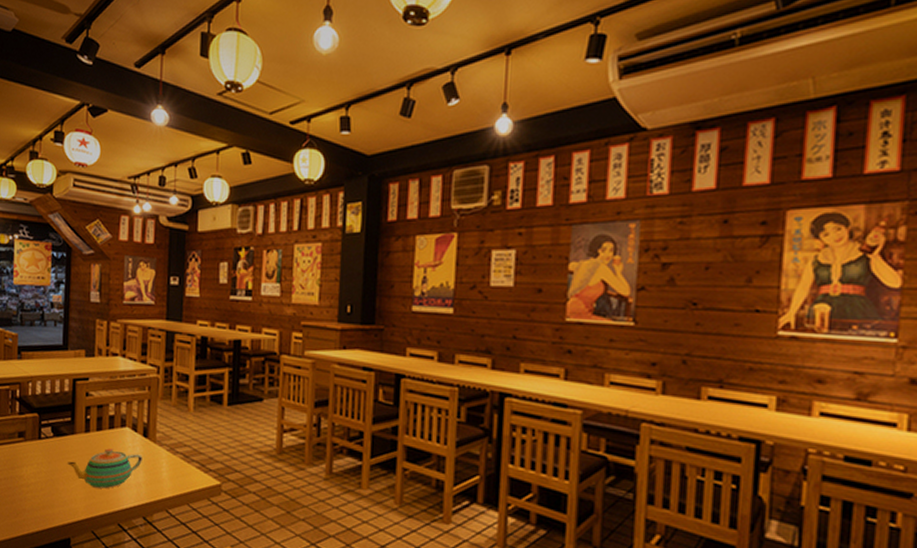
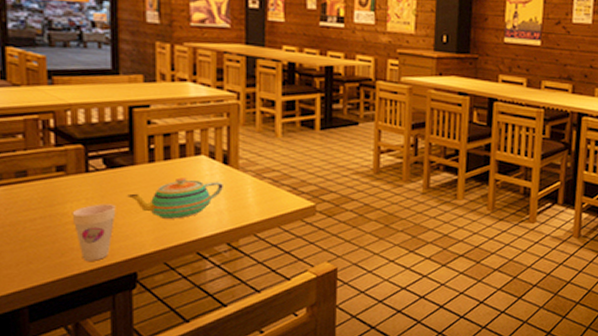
cup: none [26,469,58,523] -> present [72,204,116,261]

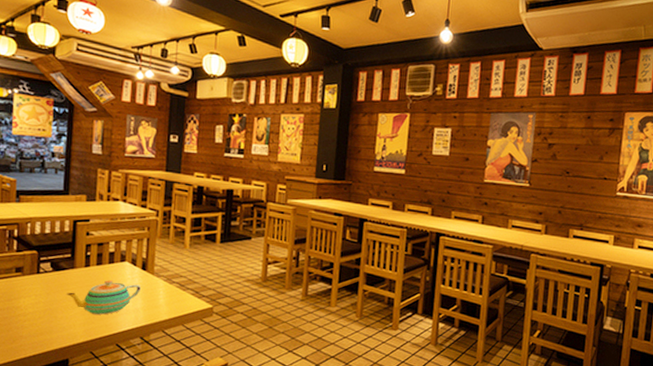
cup: present [72,204,116,261] -> none [24,300,57,348]

